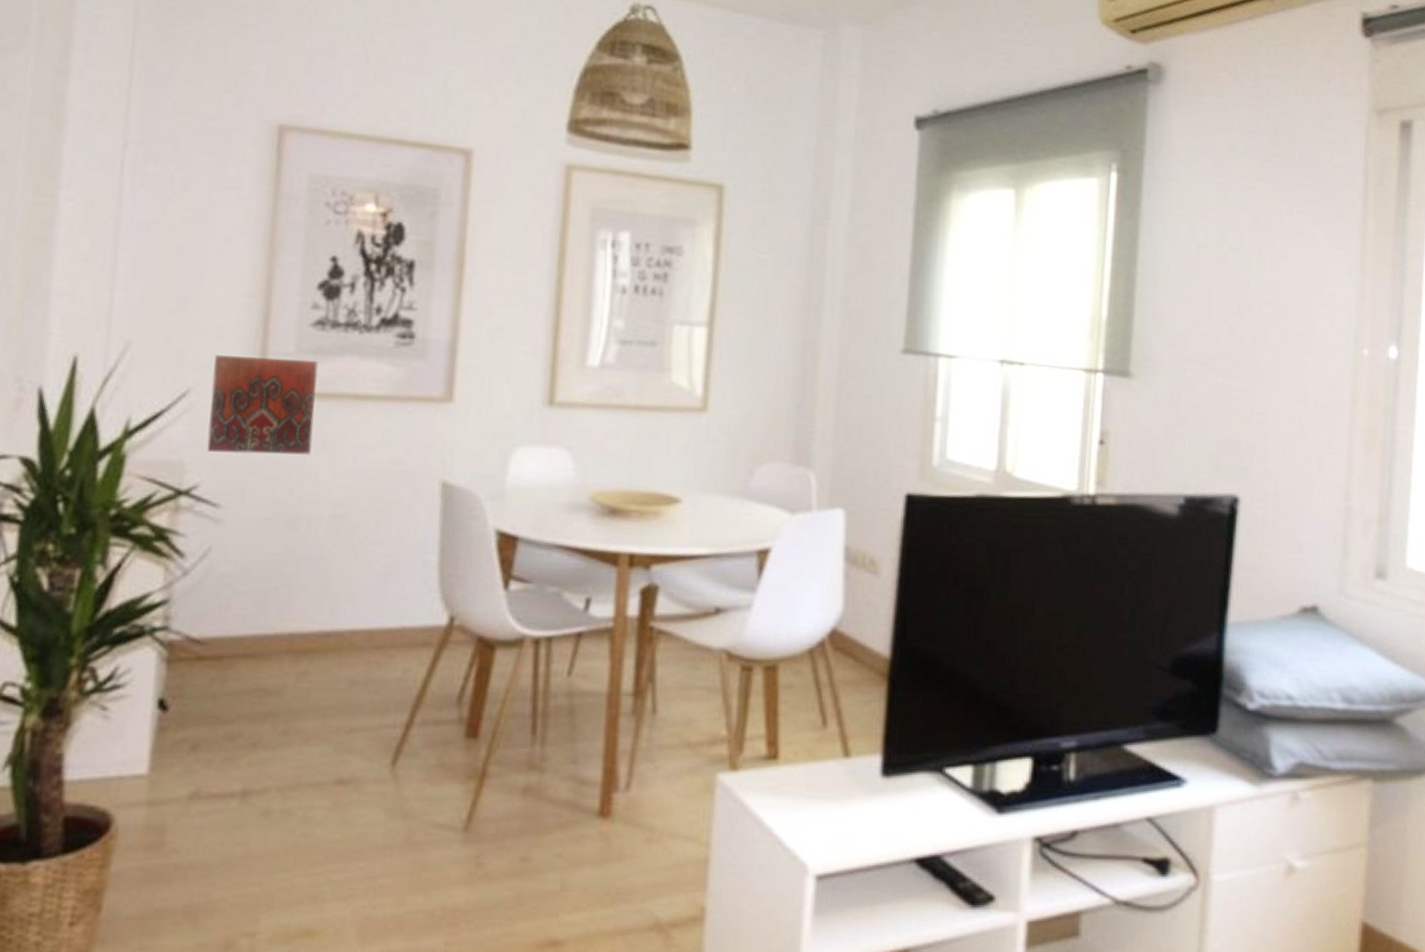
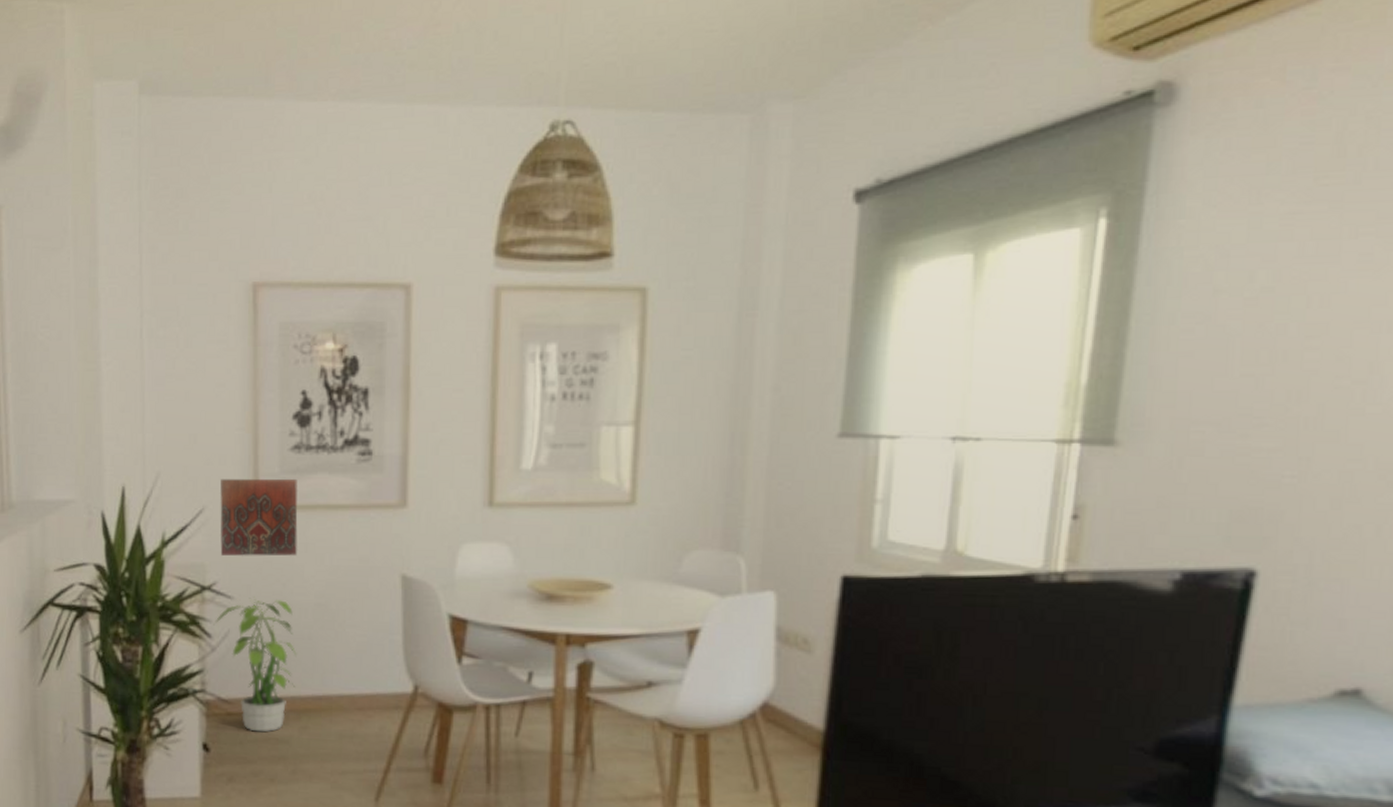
potted plant: none [188,505,301,682] -> present [213,596,297,733]

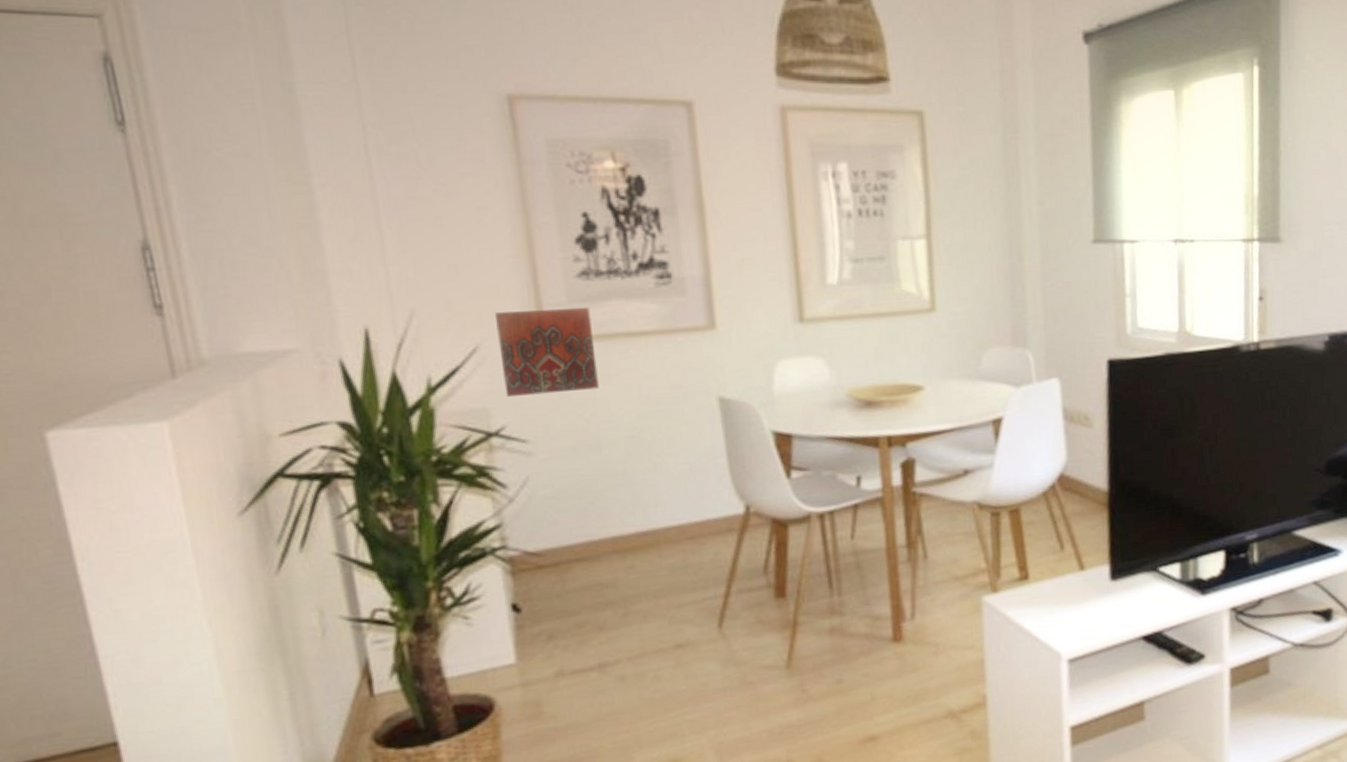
potted plant: present [213,596,297,733] -> none [507,437,616,582]

